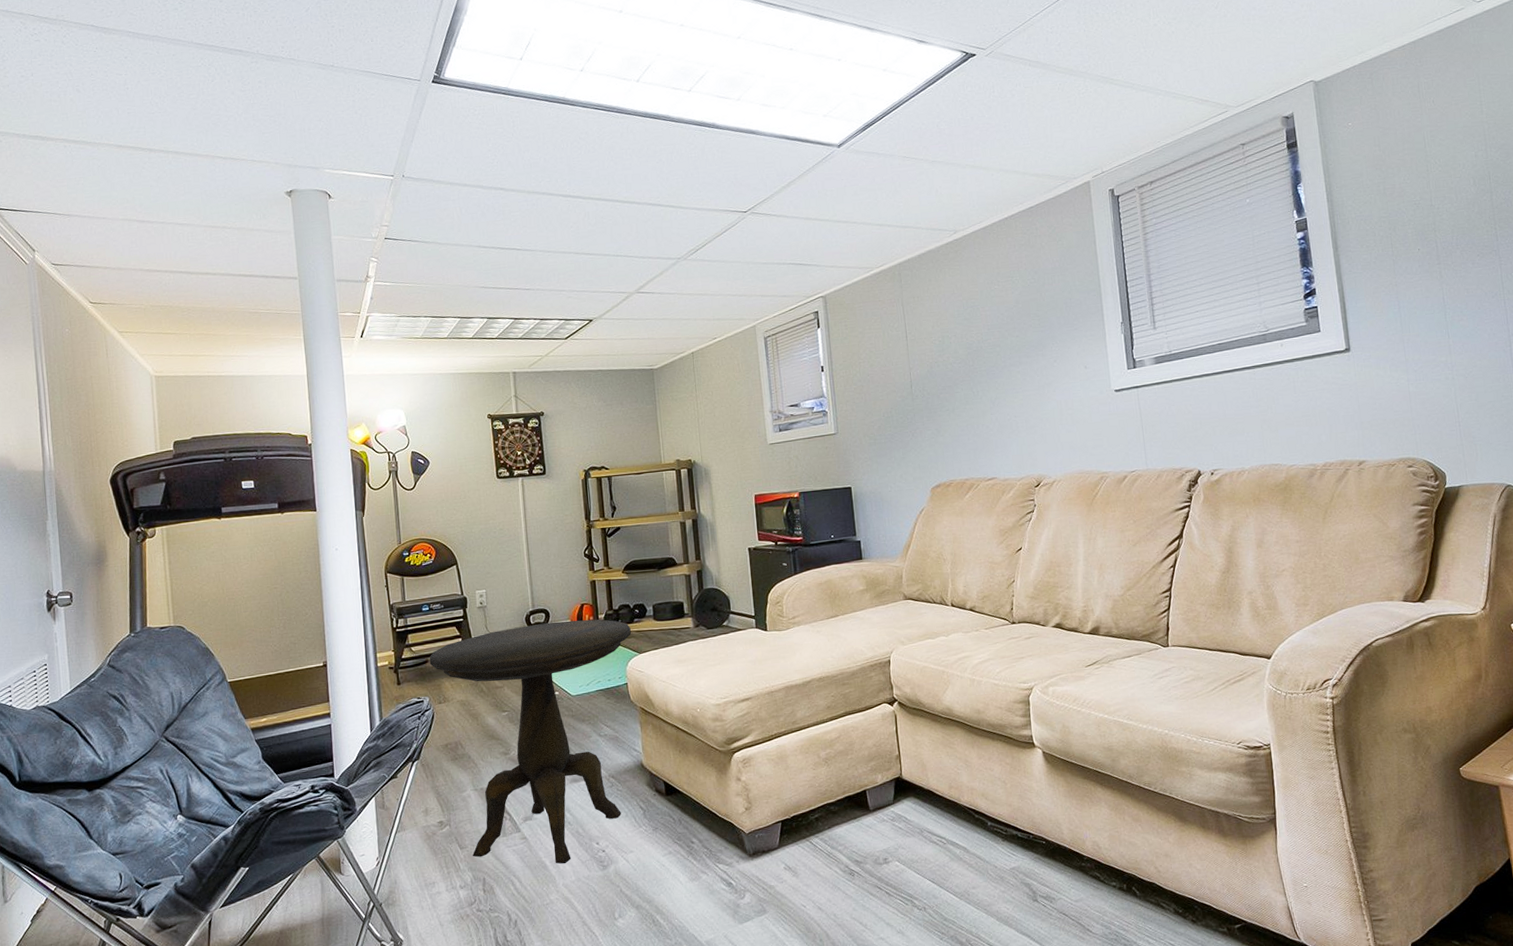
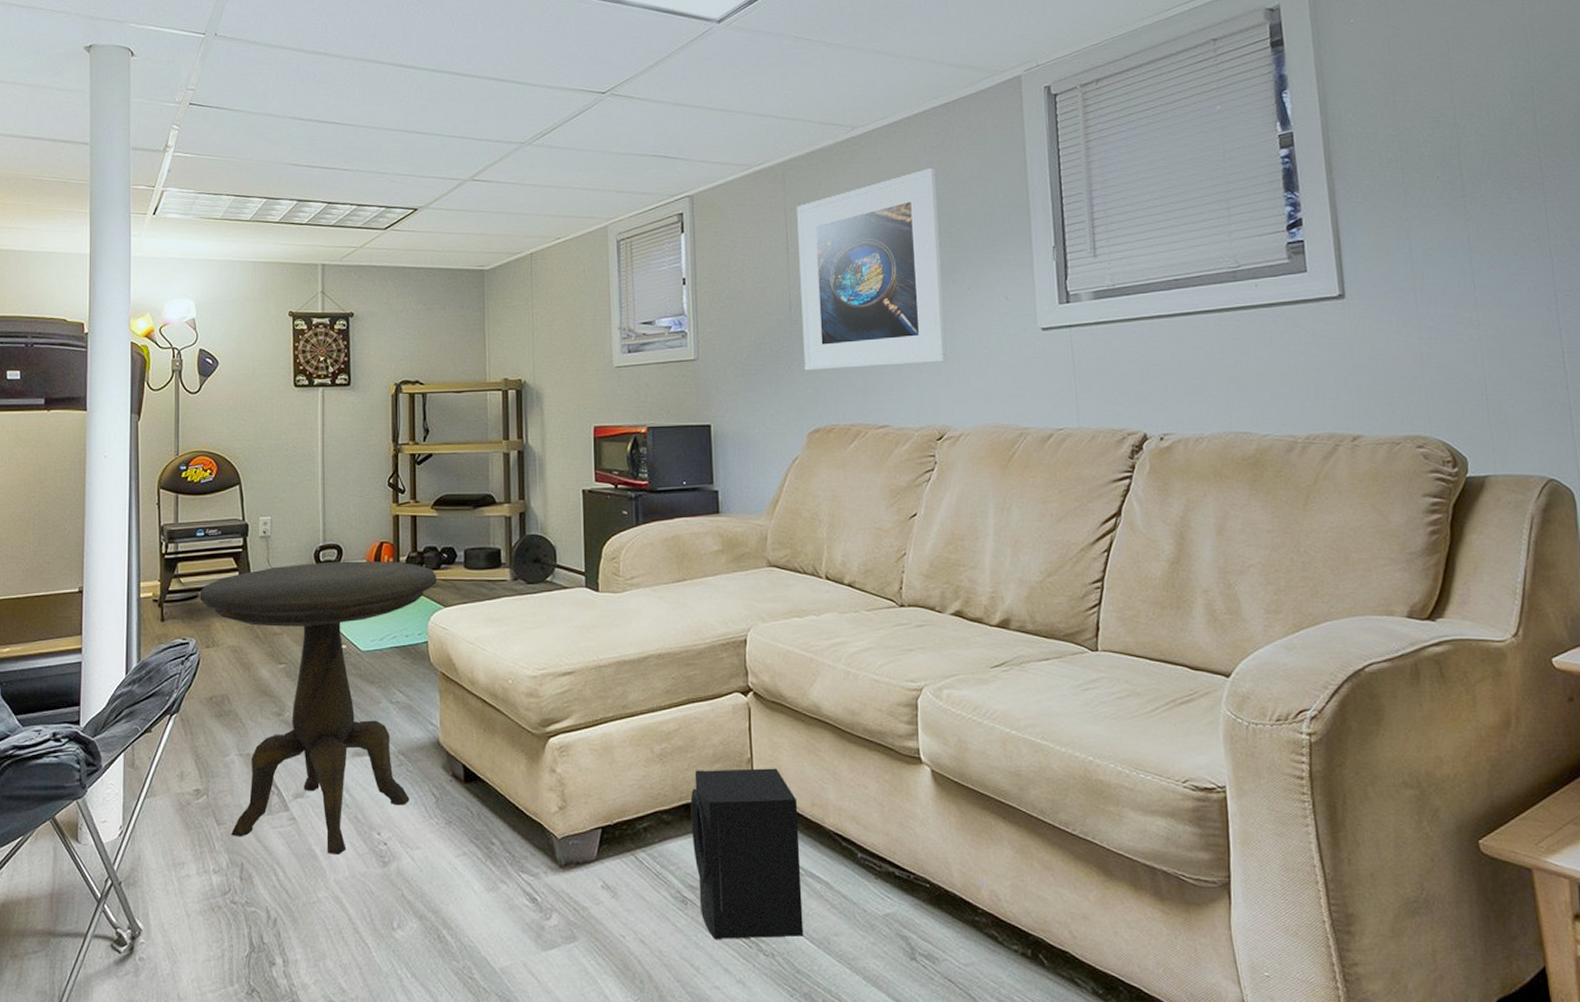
speaker: none [852,761,948,901] -> present [690,768,804,939]
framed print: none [912,262,1041,437] -> present [797,168,947,371]

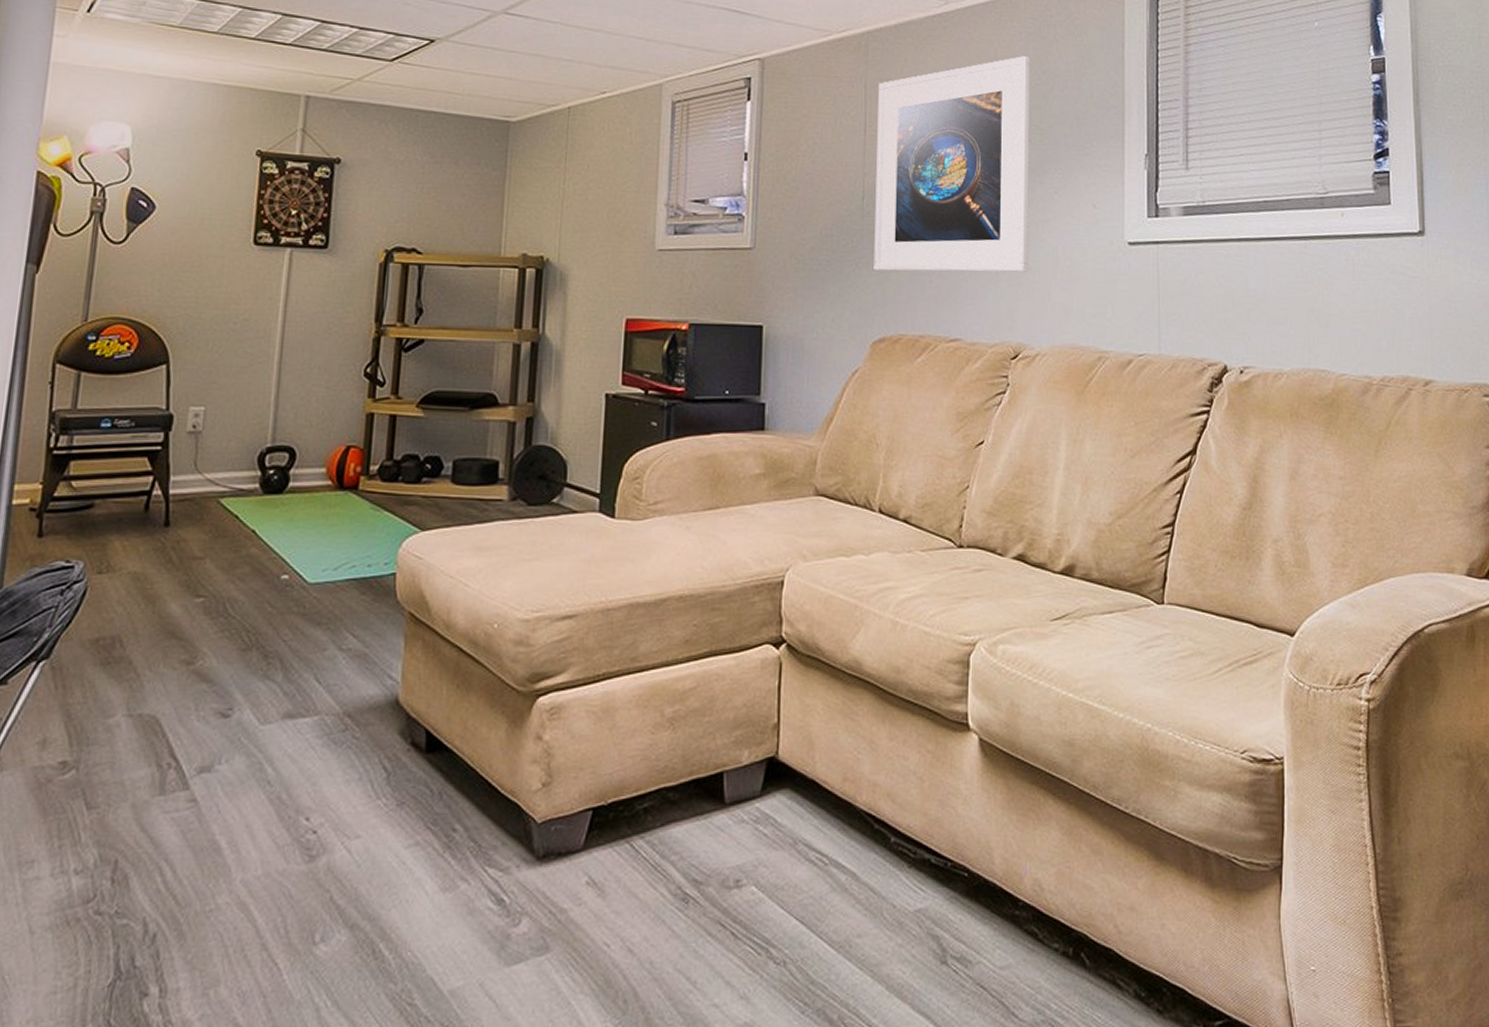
pedestal table: present [200,561,436,855] -> none [95,468,415,848]
speaker: present [690,768,804,939] -> none [700,735,827,945]

